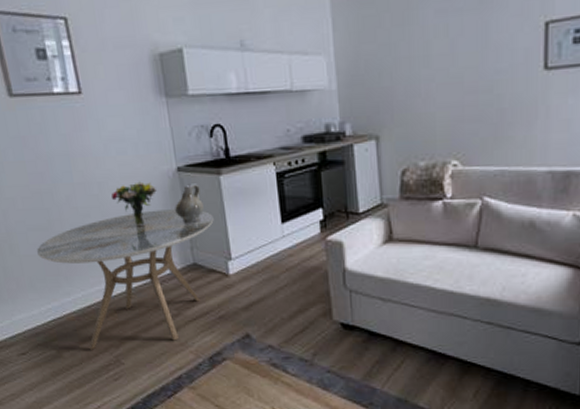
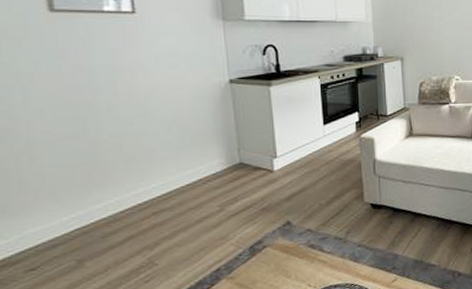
dining table: present [36,209,214,350] -> none [64,116,262,255]
bouquet: present [111,181,157,227] -> none [159,92,207,133]
ceramic jug: present [175,184,204,224] -> none [225,93,253,129]

